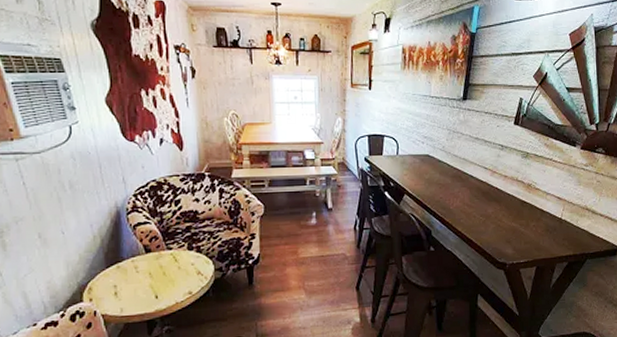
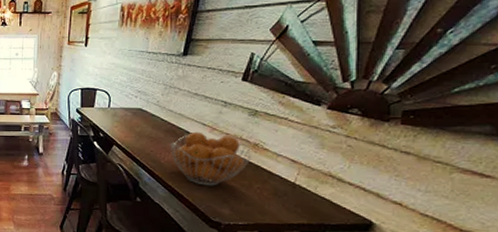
fruit basket: none [457,175,527,228] -> present [170,131,252,186]

